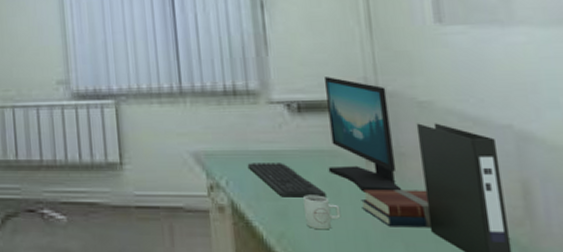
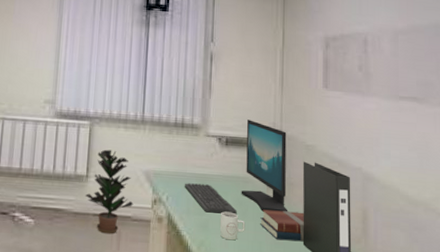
potted plant: none [123,130,184,229] -> present [86,149,134,234]

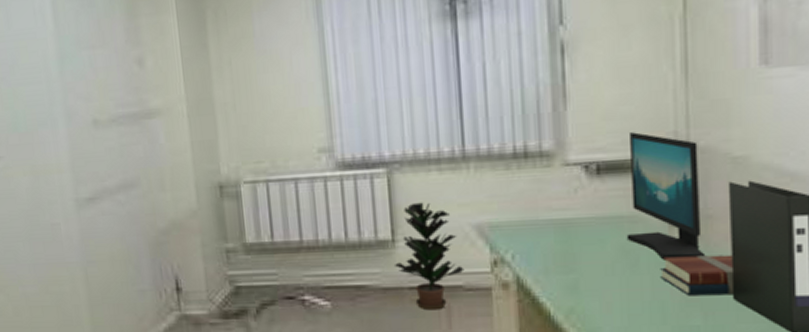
computer keyboard: present [184,183,237,215] -> none [536,232,622,270]
mug: present [219,211,245,241] -> none [596,265,637,303]

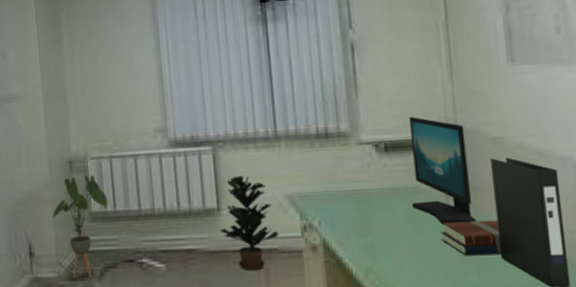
house plant: none [200,202,265,317] -> present [51,175,108,279]

